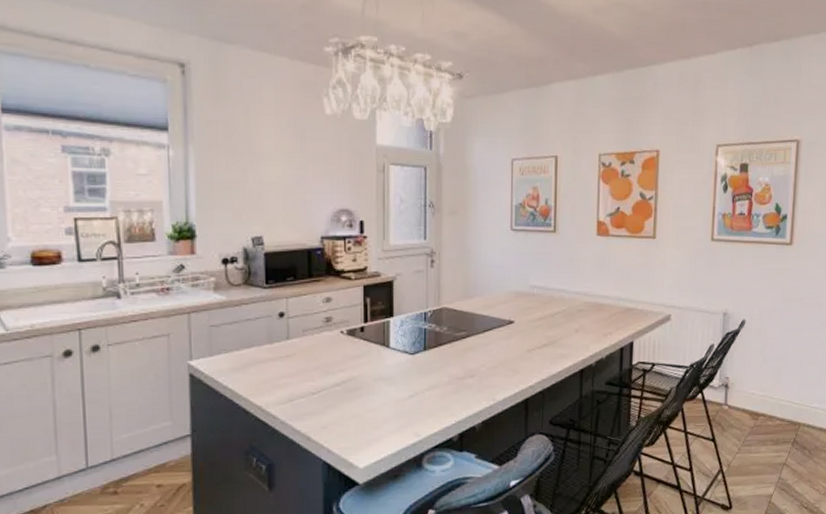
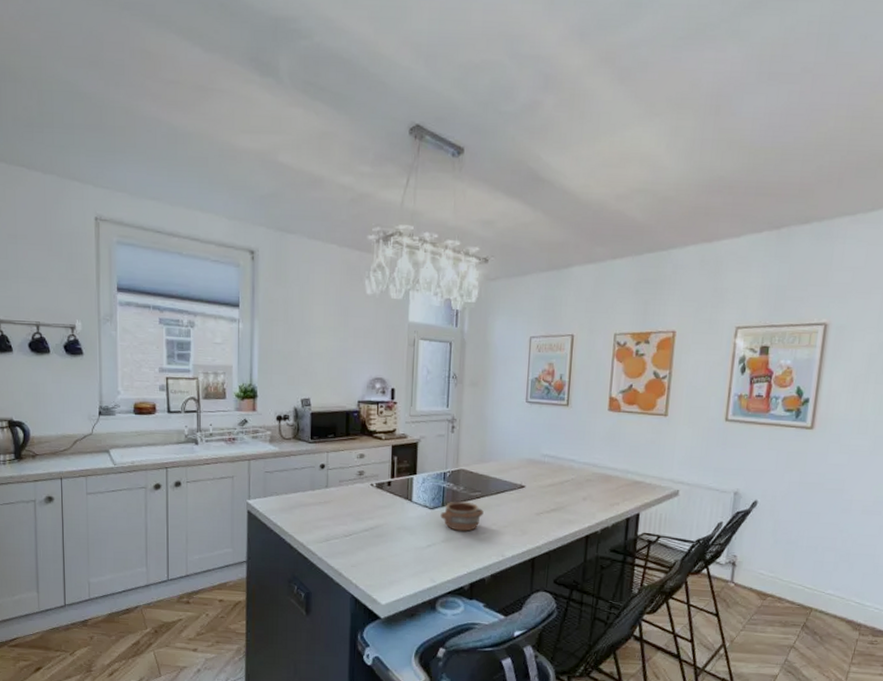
pottery: none [423,343,471,377] -> present [440,501,484,531]

